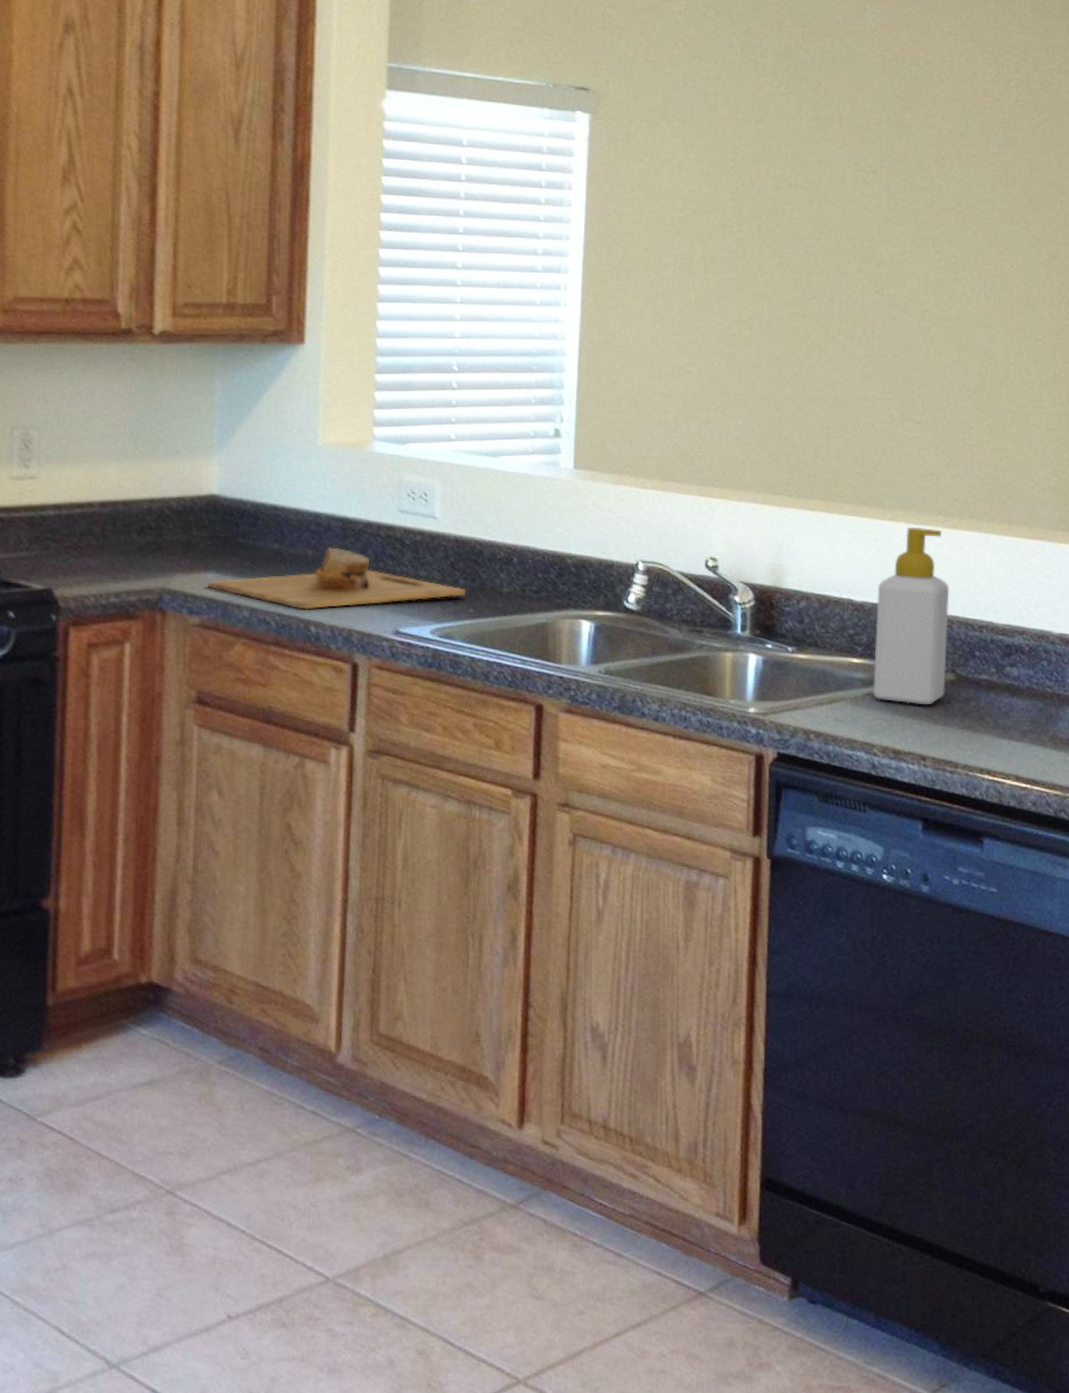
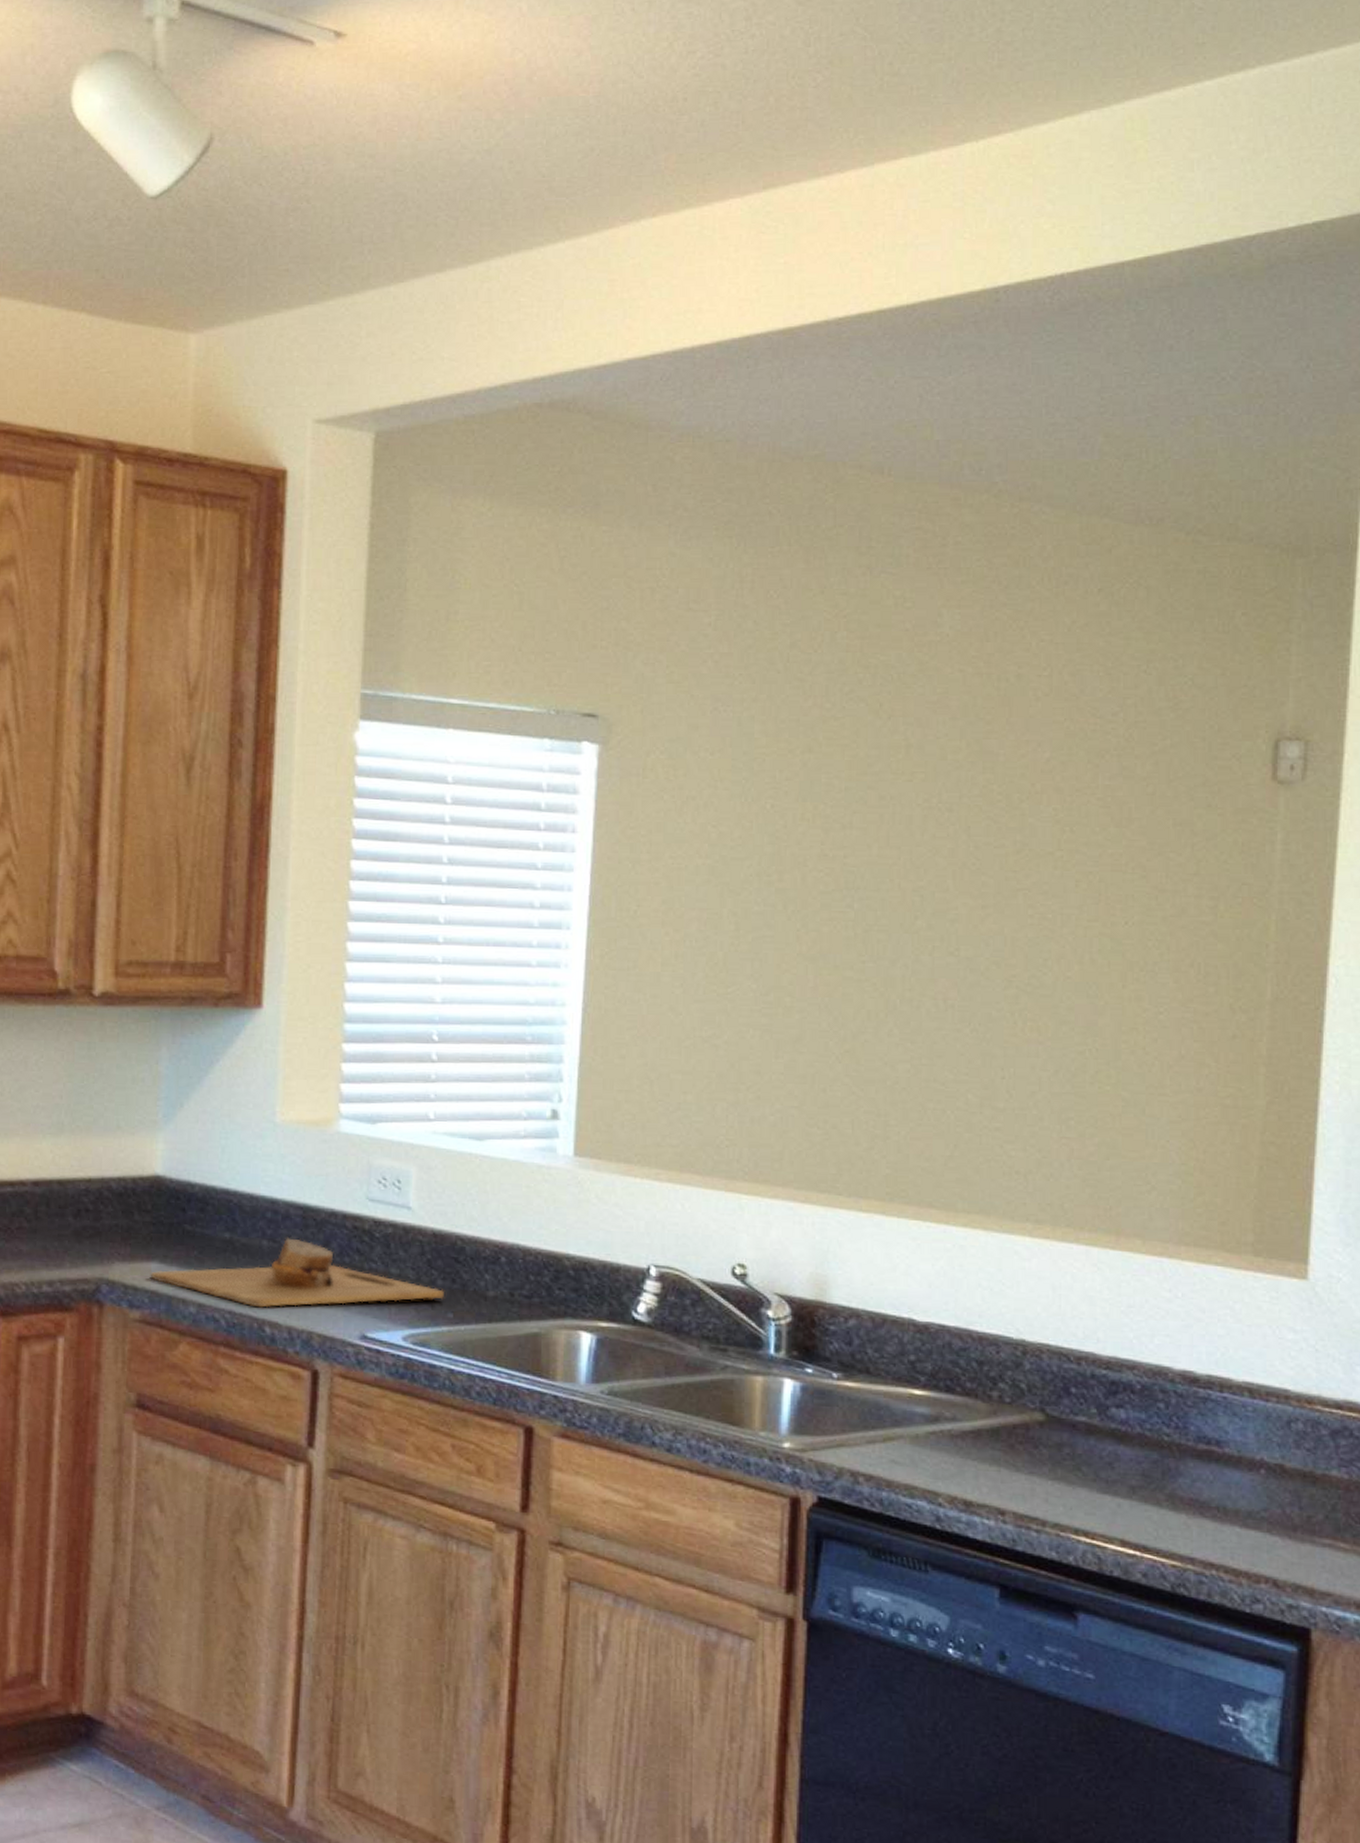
soap bottle: present [873,528,950,705] -> none [939,1236,1039,1450]

